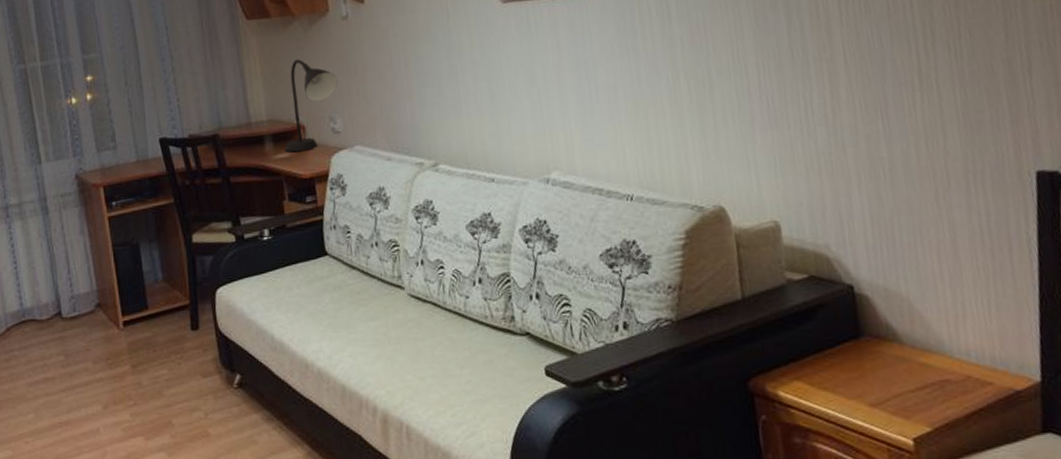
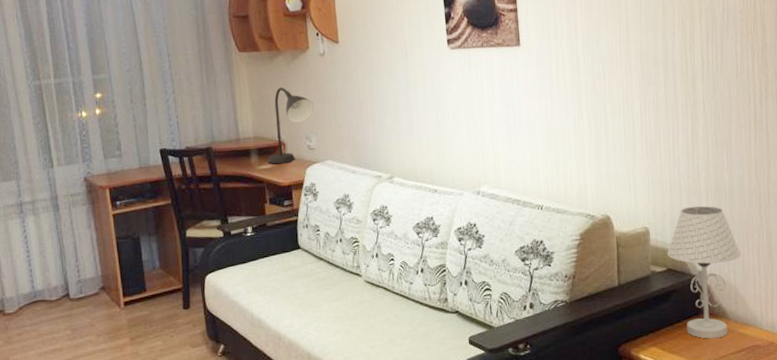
table lamp: none [806,190,915,371] -> present [667,205,742,339]

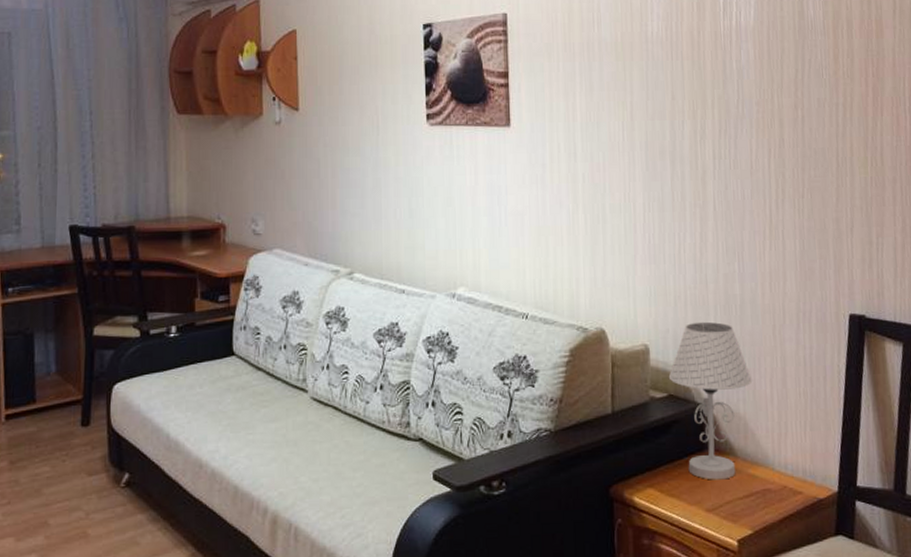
desk lamp: present [267,87,314,165] -> none [202,158,263,251]

